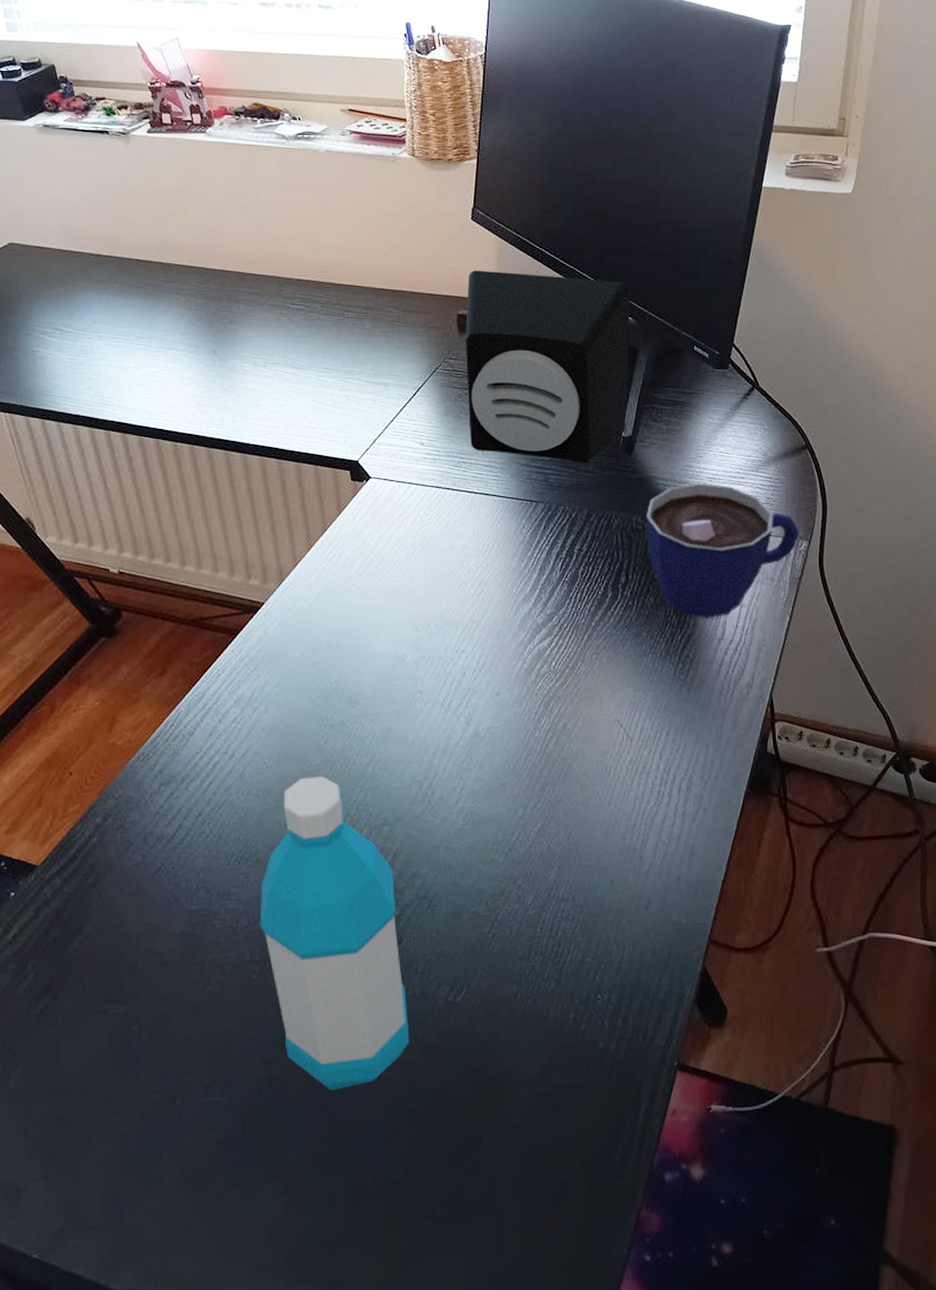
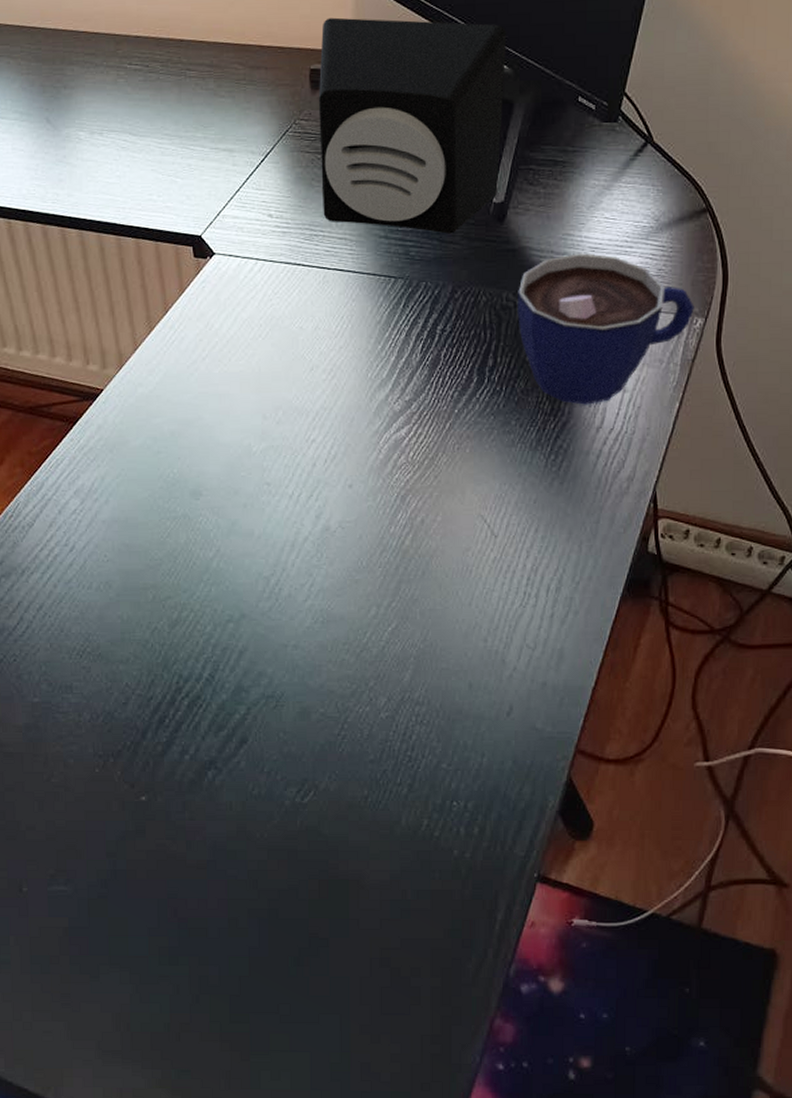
water bottle: present [260,775,410,1090] -> none [102,570,256,885]

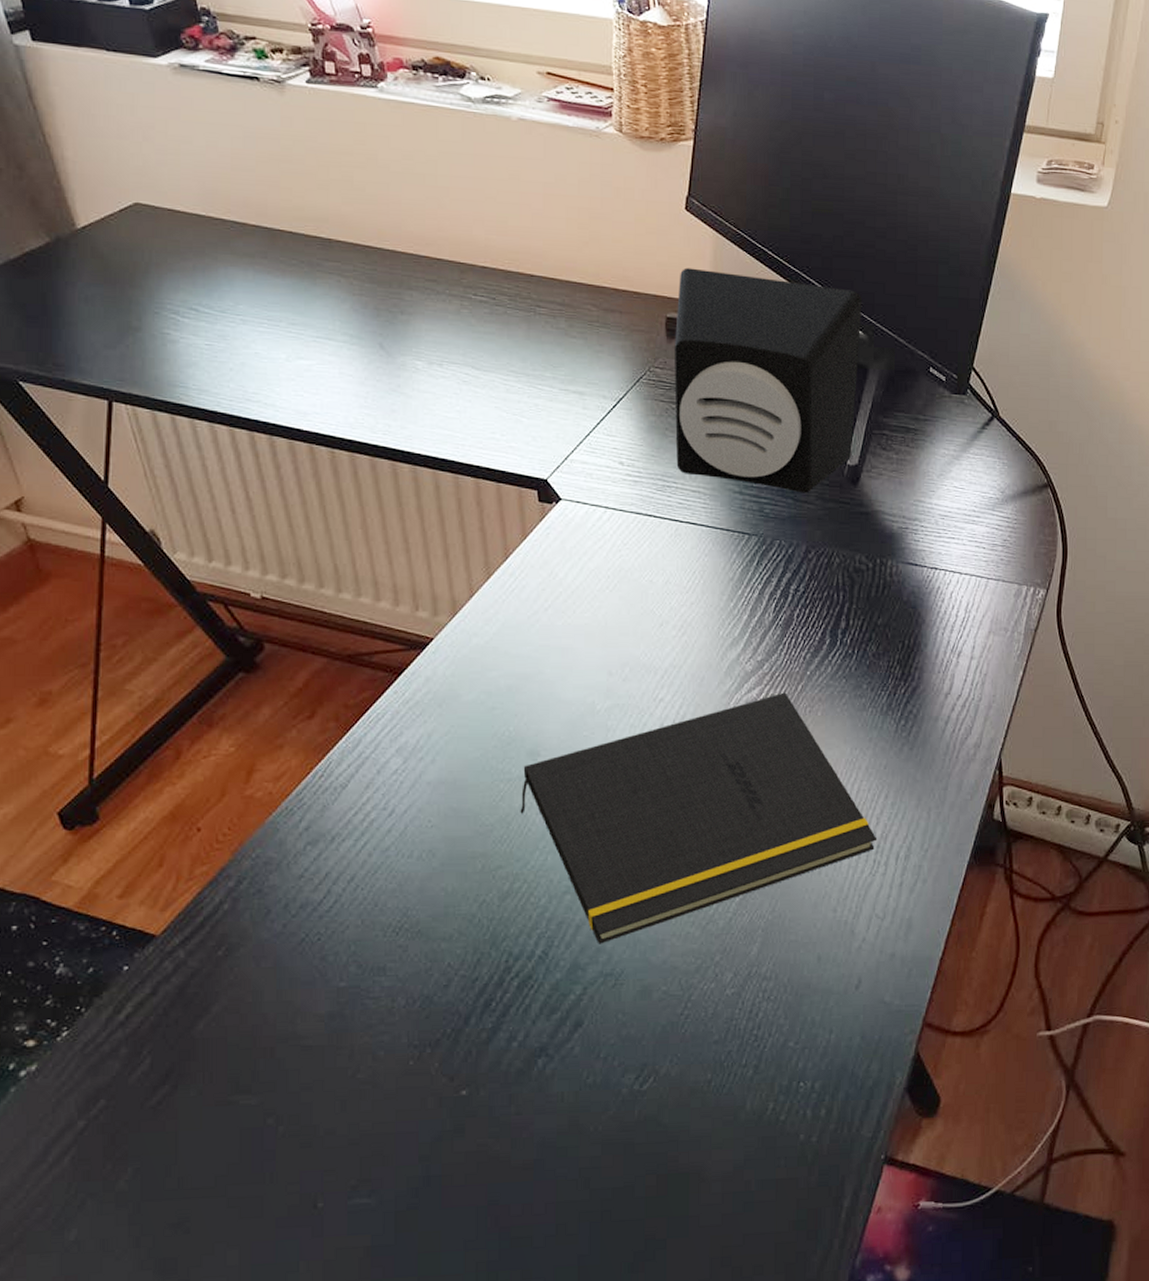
notepad: none [185,430,528,669] -> present [520,692,878,944]
cup: present [518,253,694,405] -> none [870,520,1037,671]

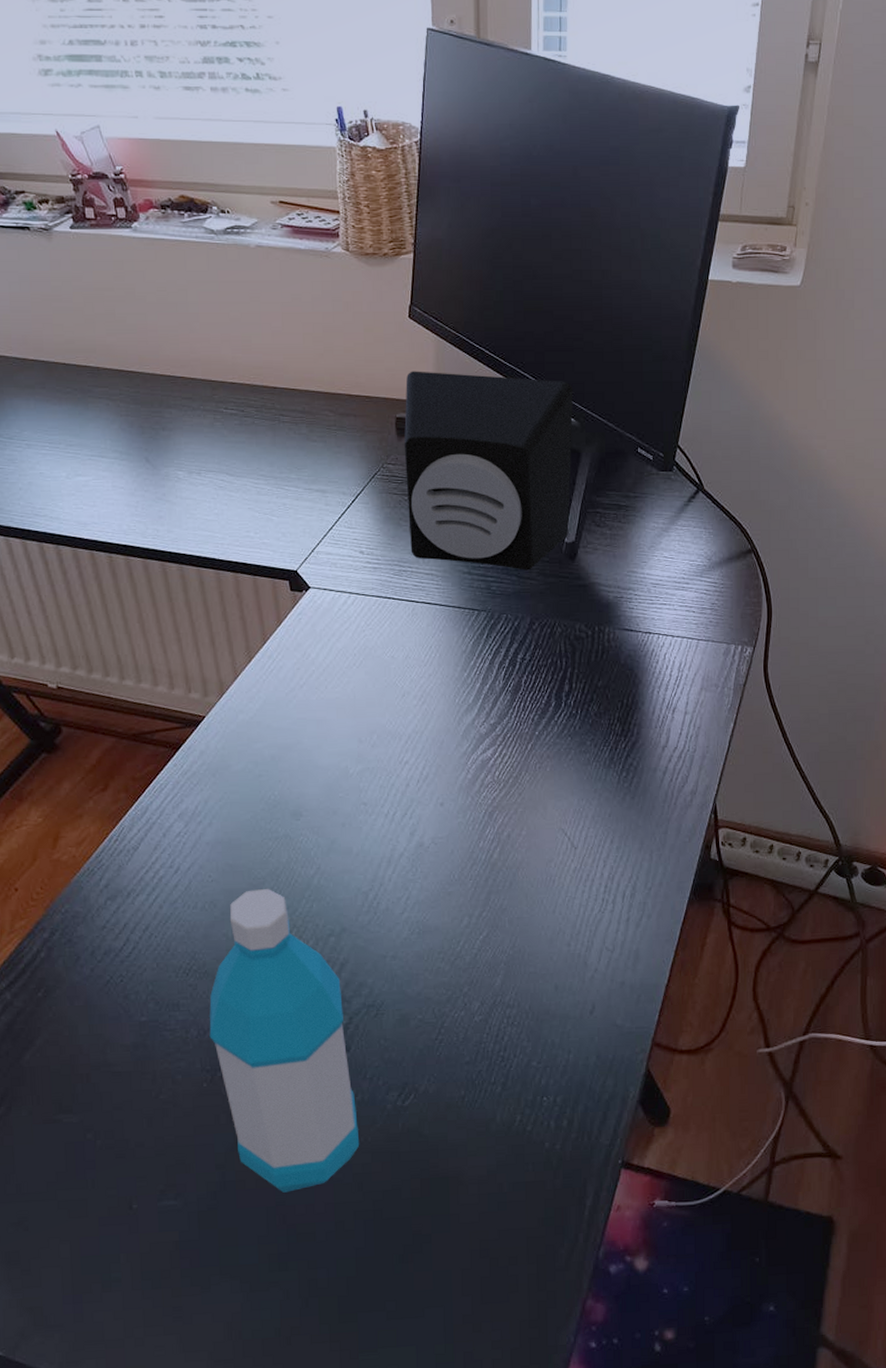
water bottle: none [420,836,589,1190] -> present [209,888,360,1193]
notepad: present [520,692,878,944] -> none [287,751,605,980]

